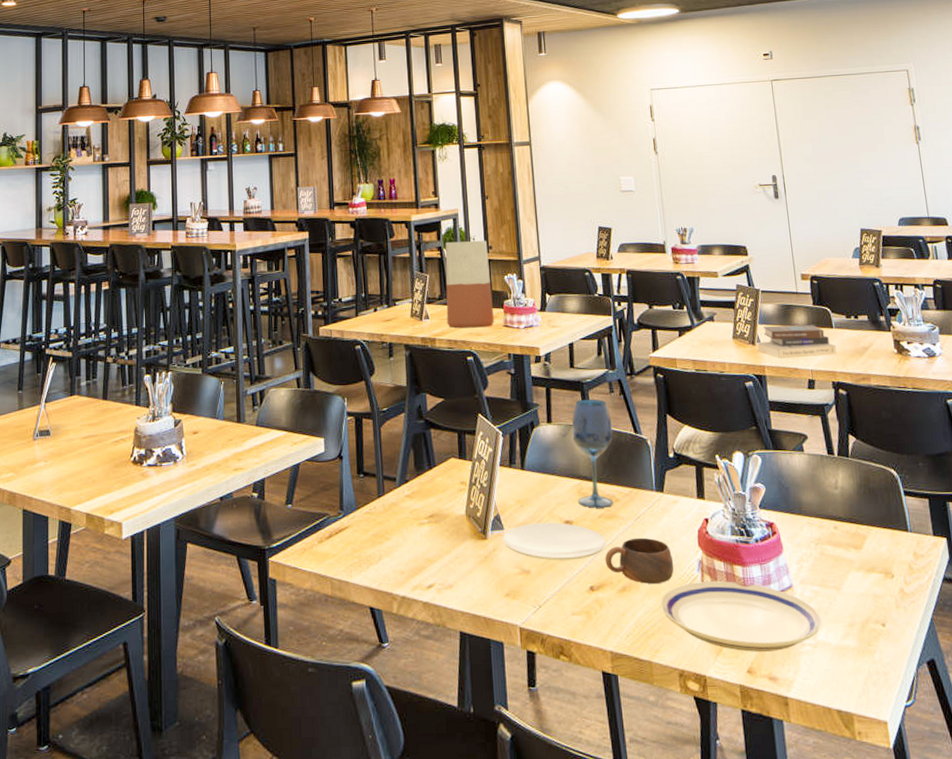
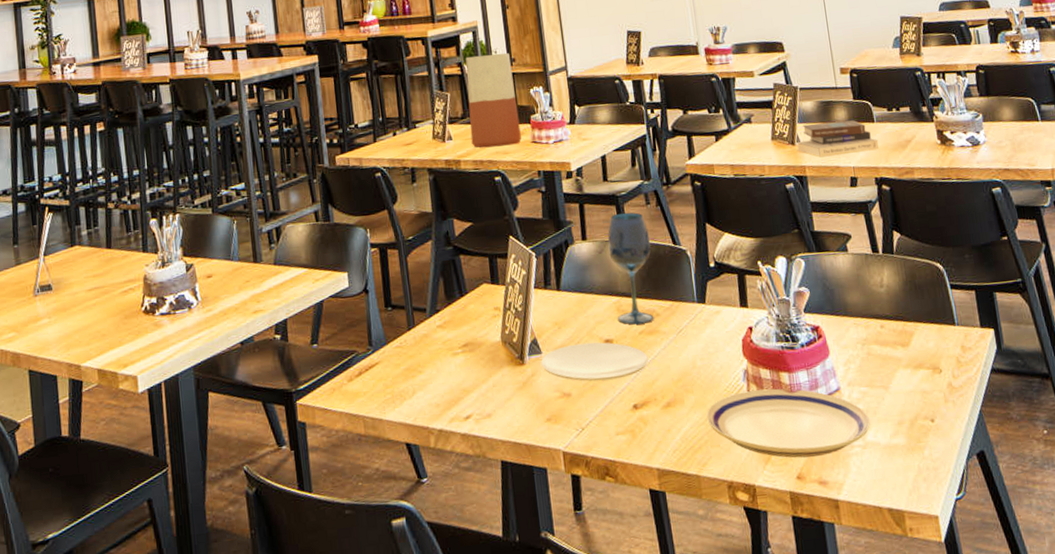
cup: present [605,537,674,584] -> none [647,351,719,398]

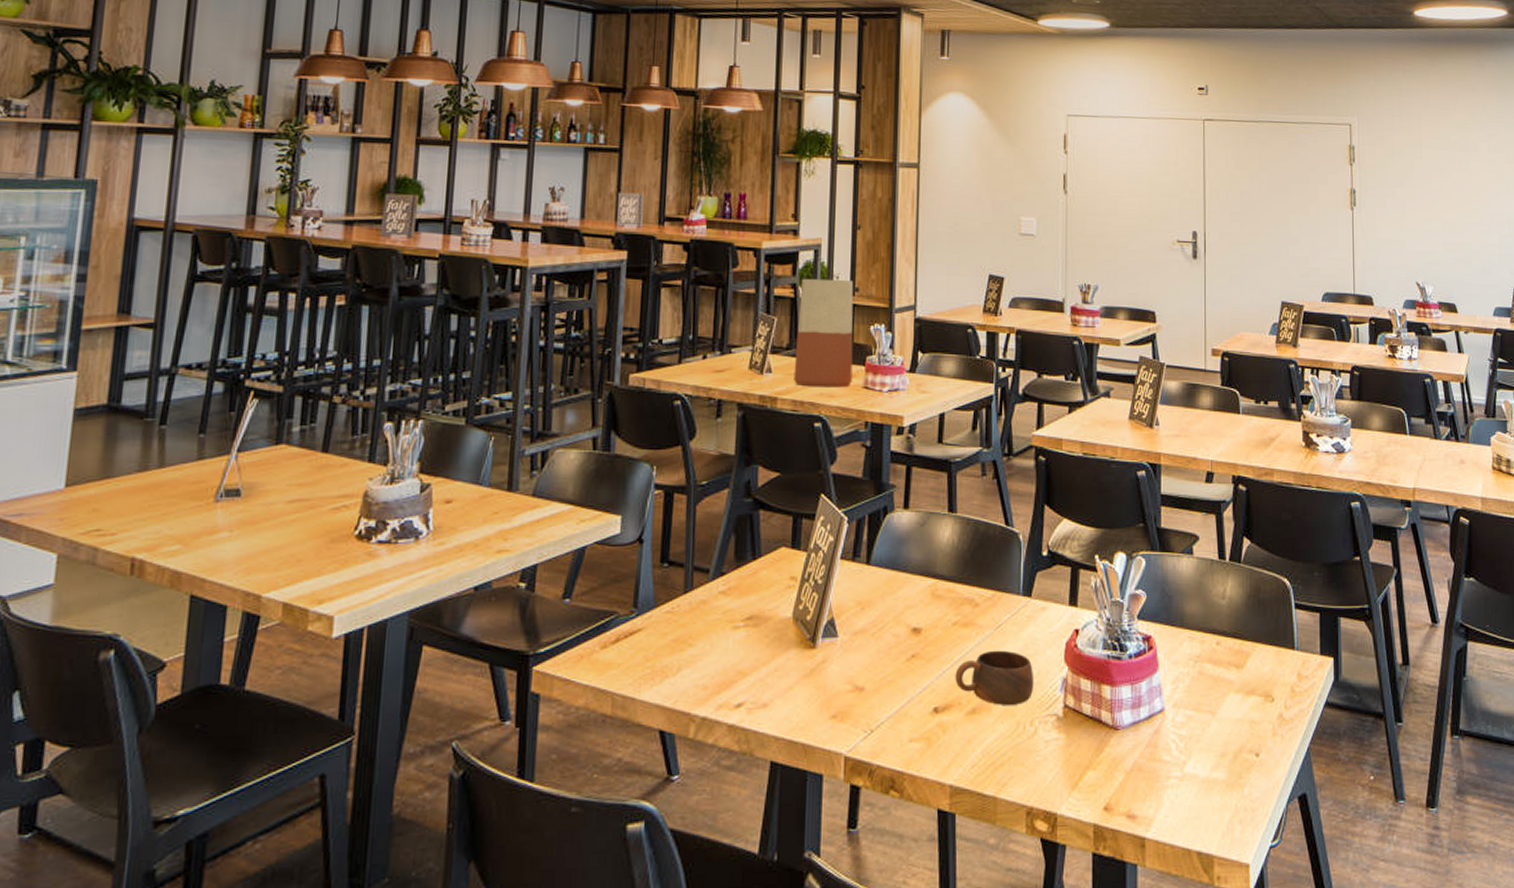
plate: present [541,342,648,381] -> none [835,629,958,676]
wineglass: present [608,212,654,325] -> none [930,482,981,614]
cup: none [647,351,719,398] -> present [955,650,1034,705]
plate: present [706,388,870,458] -> none [1014,703,1191,786]
books: present [796,120,879,158] -> none [1154,406,1240,446]

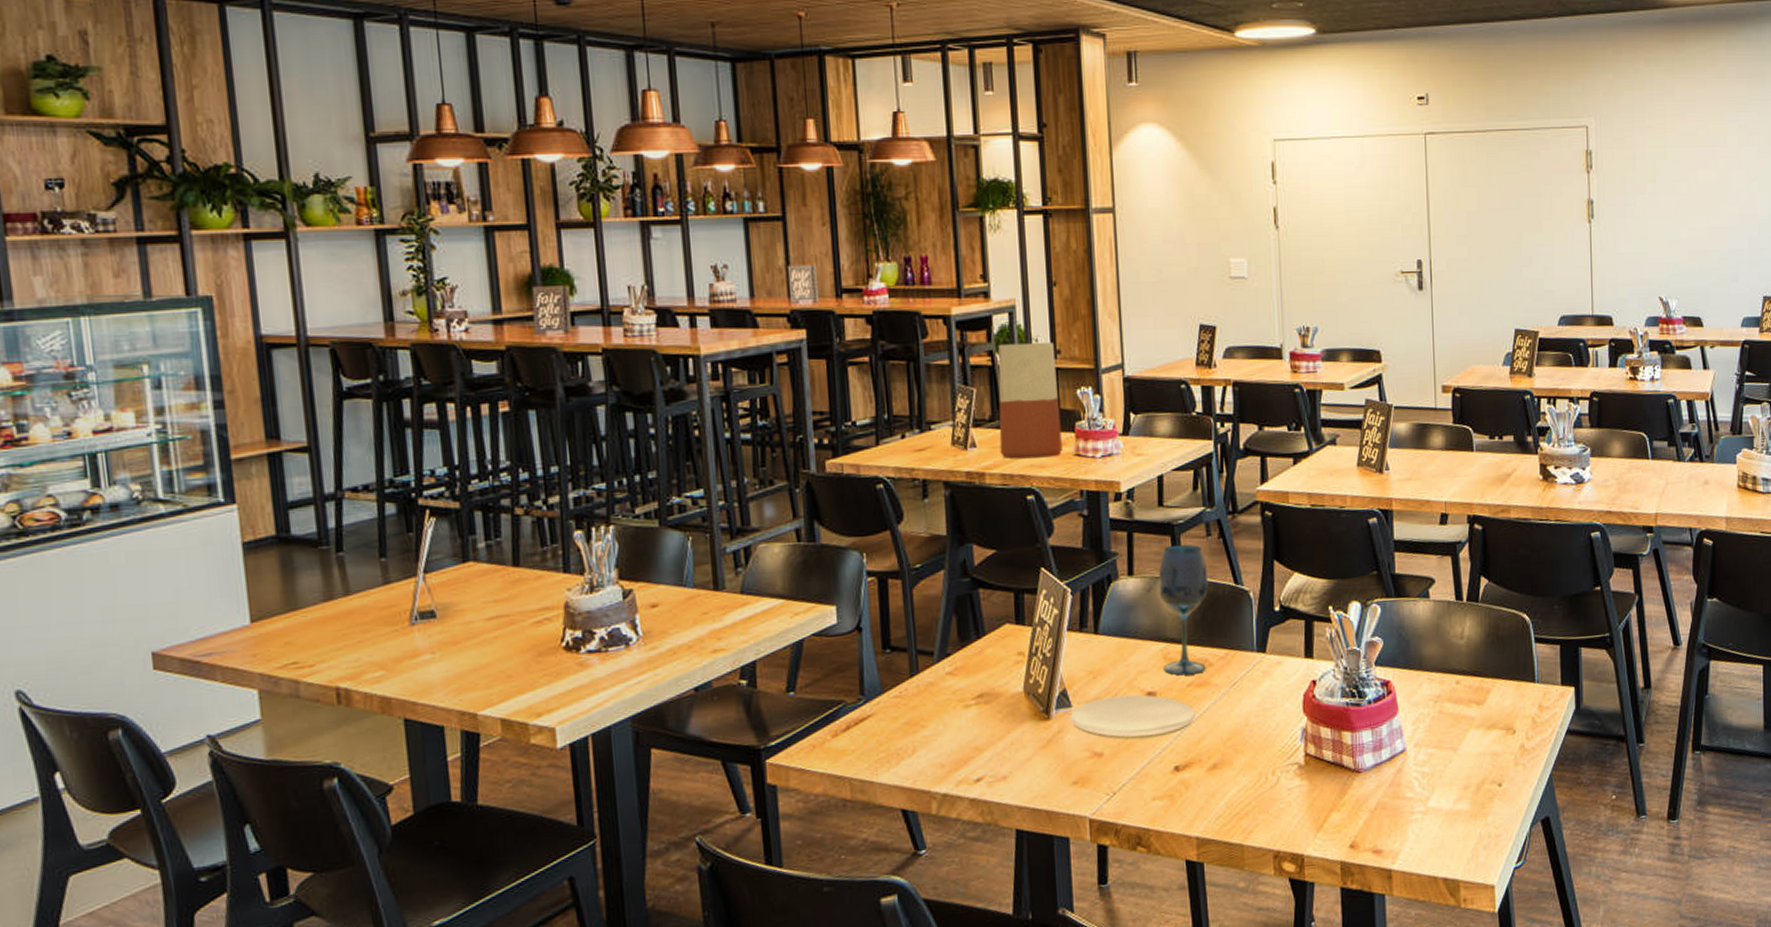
plate: none [835,629,958,676] -> present [1070,694,1196,740]
wineglass: none [930,482,981,614] -> present [1158,544,1209,676]
cup: present [955,650,1034,705] -> none [1193,706,1274,759]

